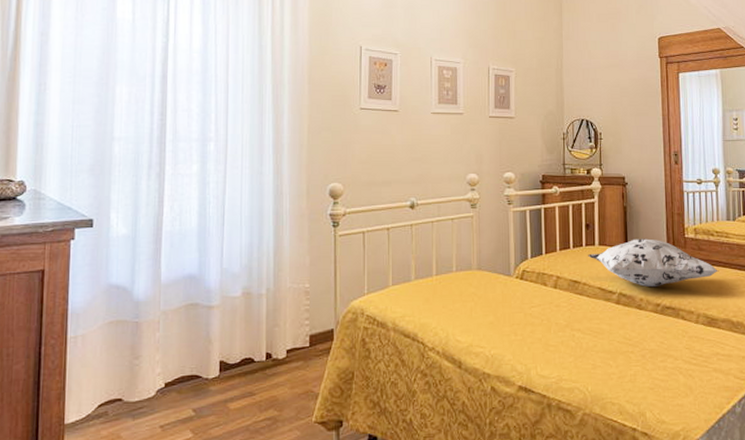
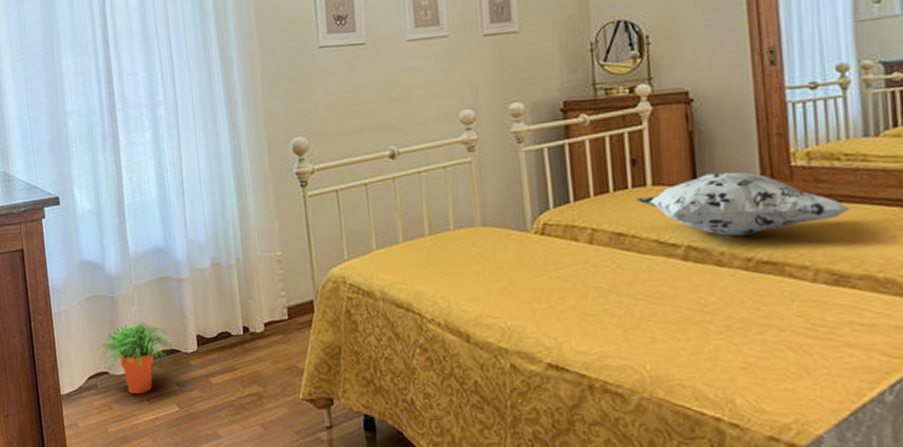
potted plant: none [111,348,194,422] -> present [96,322,172,395]

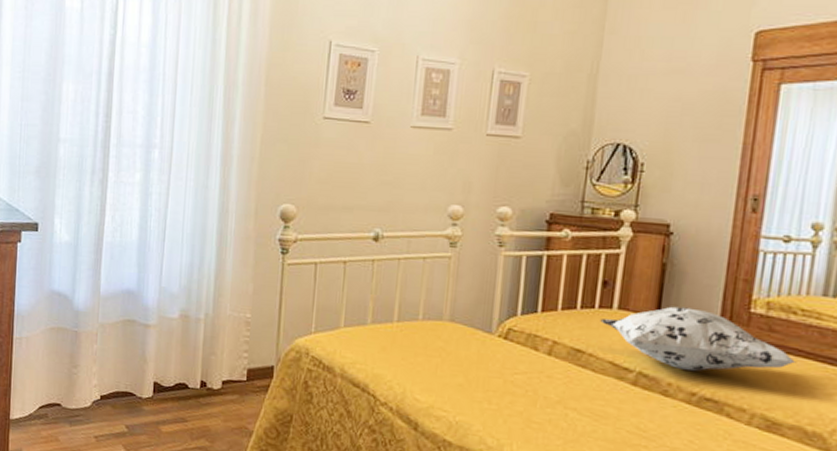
potted plant: present [96,322,172,395] -> none [51,360,128,431]

